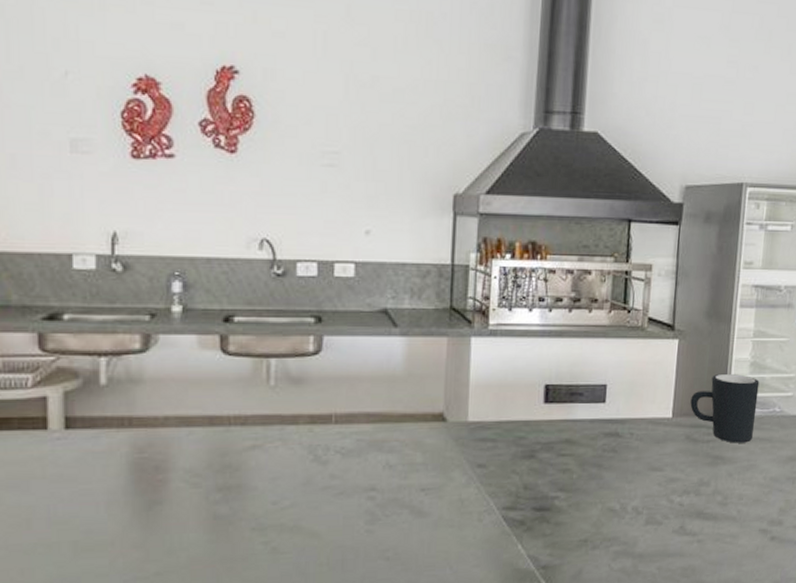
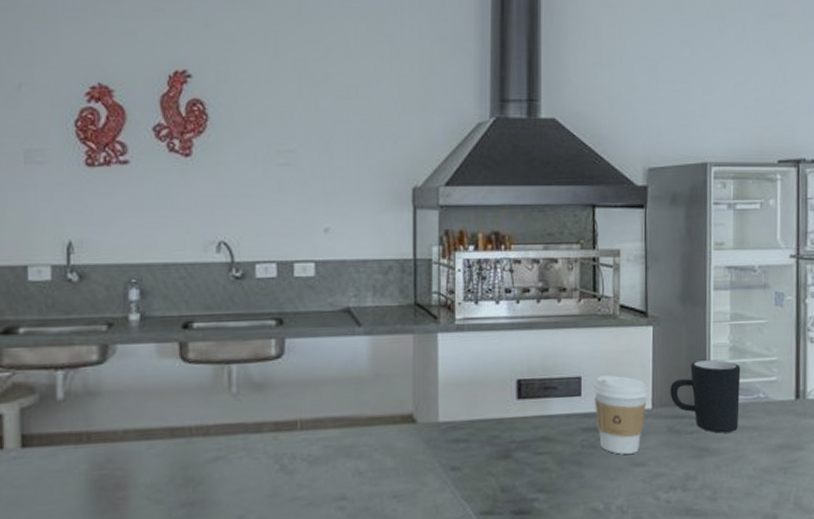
coffee cup: none [617,384,670,459] -> present [594,375,649,454]

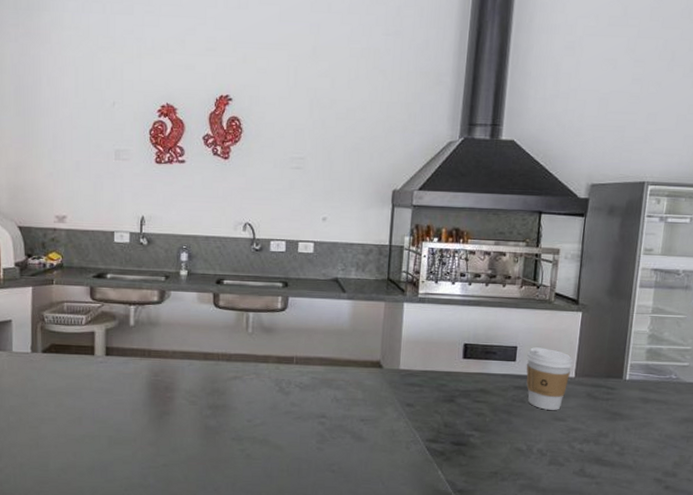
mug: present [670,360,741,434] -> none [591,343,657,403]

